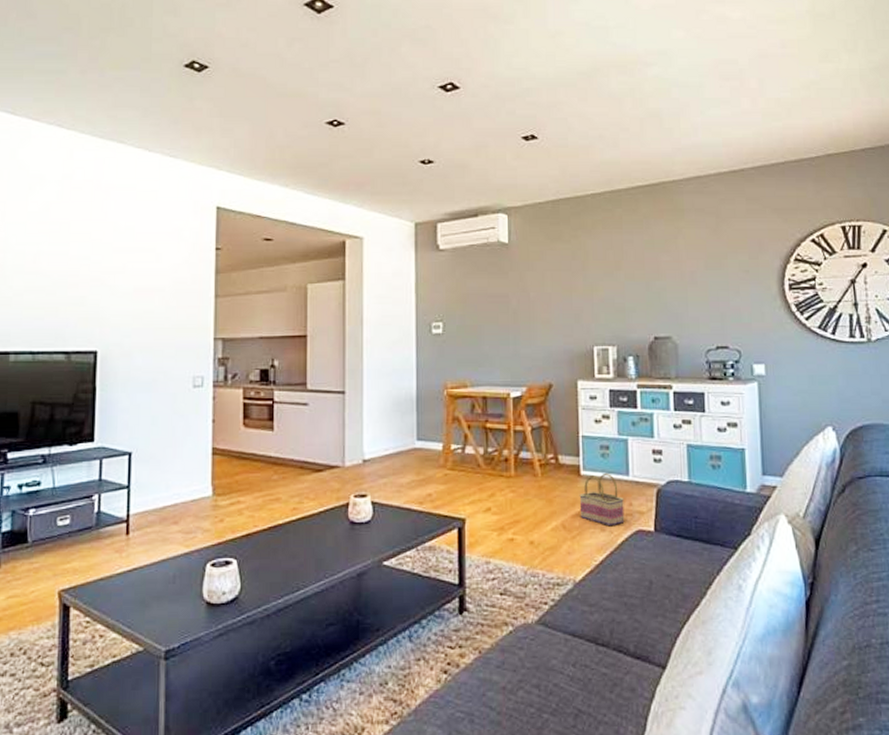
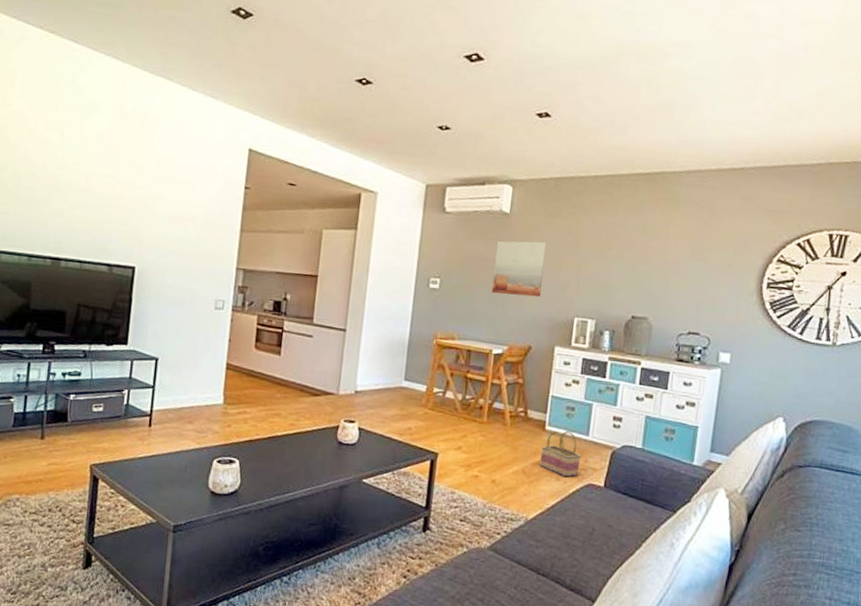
wall art: none [499,269,553,331] -> present [491,241,547,298]

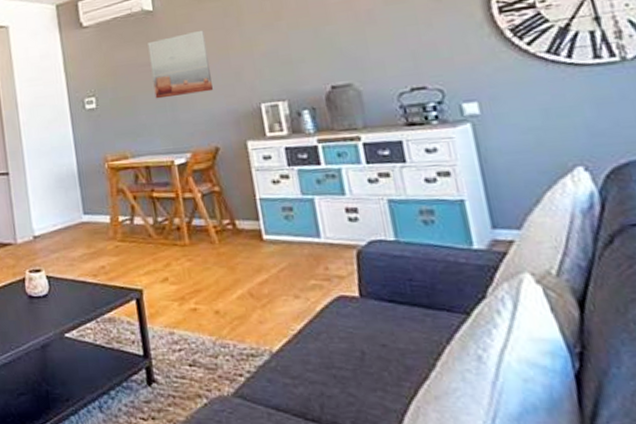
basket: present [539,430,581,478] -> none [264,235,322,293]

